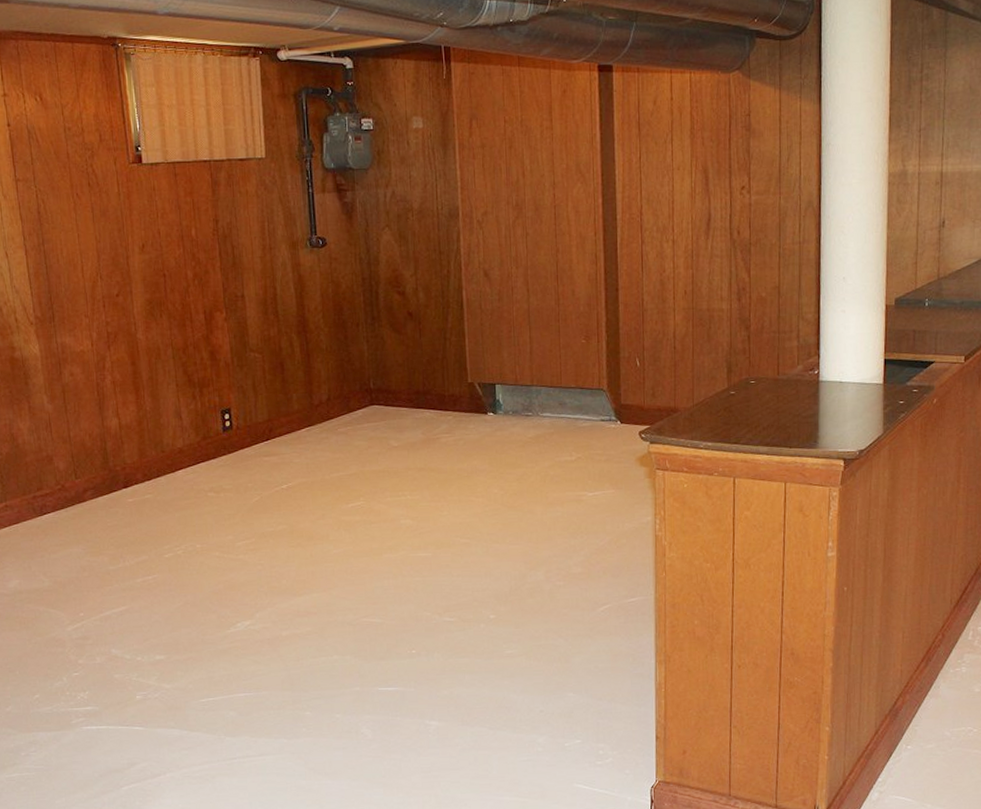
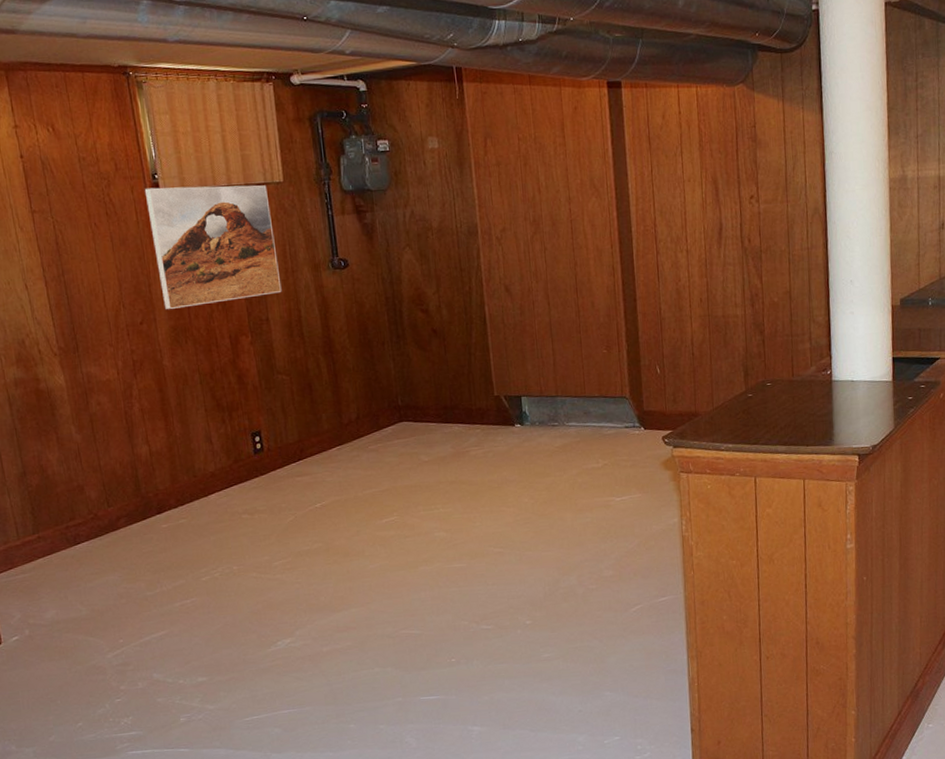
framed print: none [127,159,259,282] -> present [144,185,282,309]

